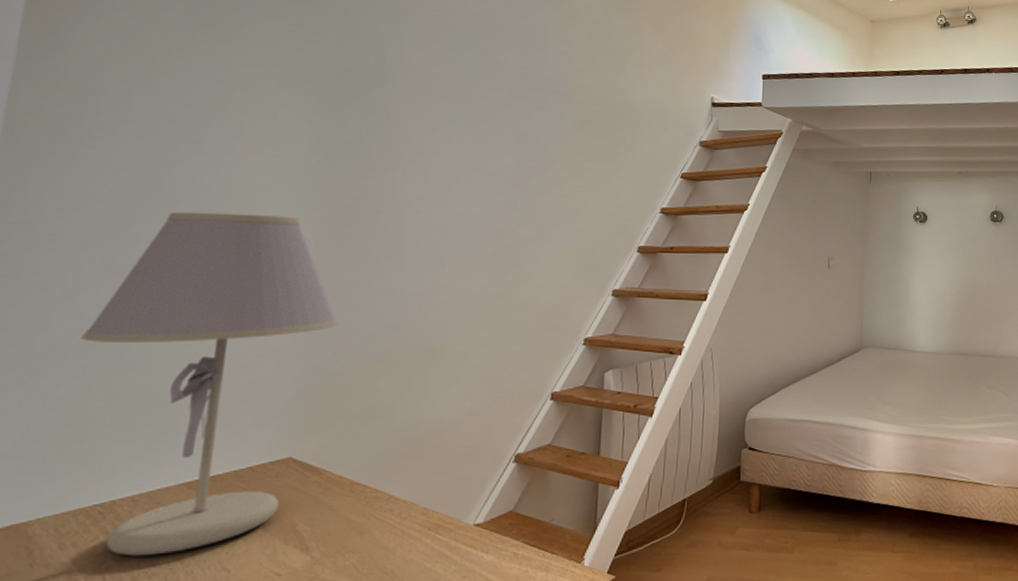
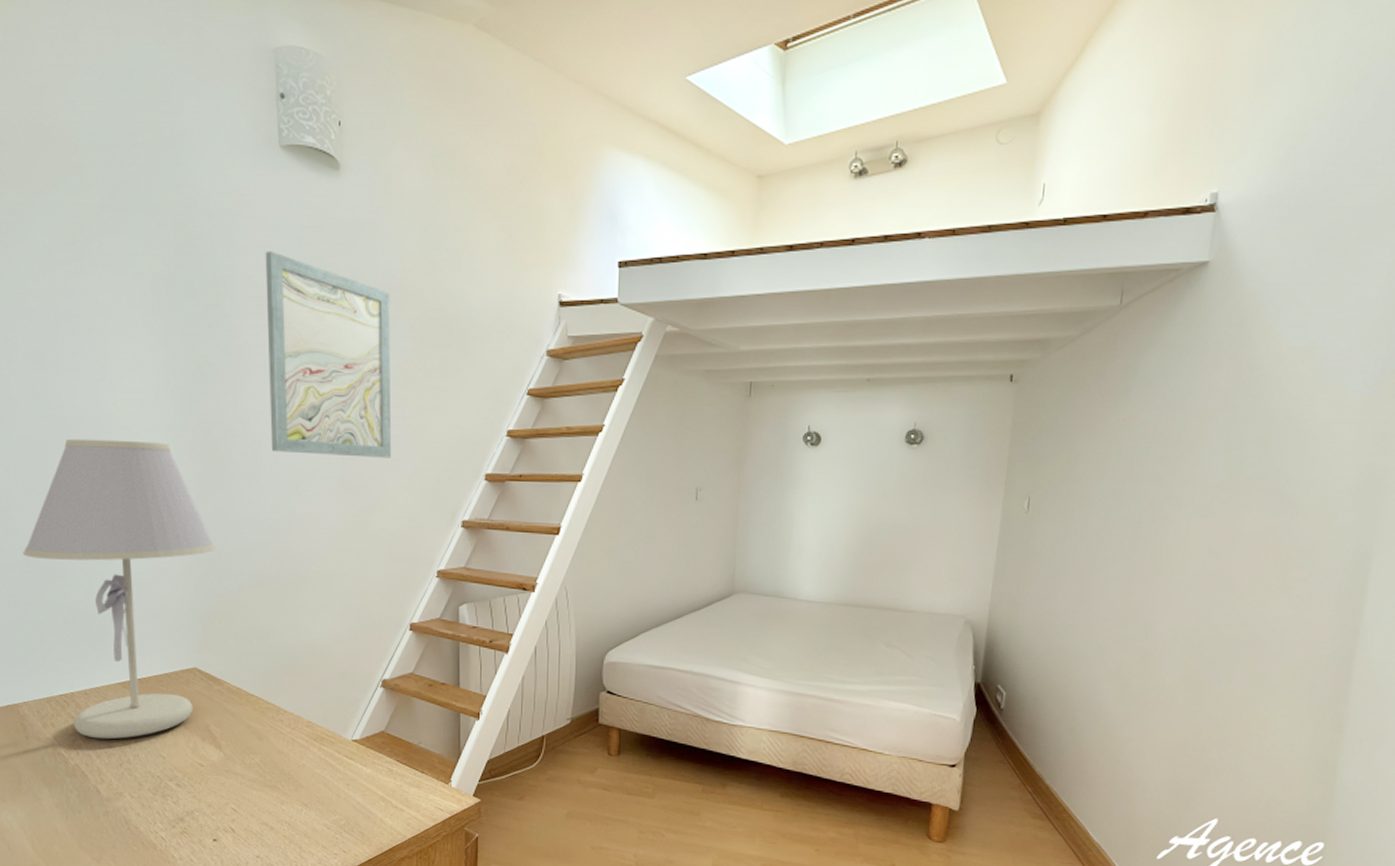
wall art: none [417,46,557,232] -> present [265,251,392,458]

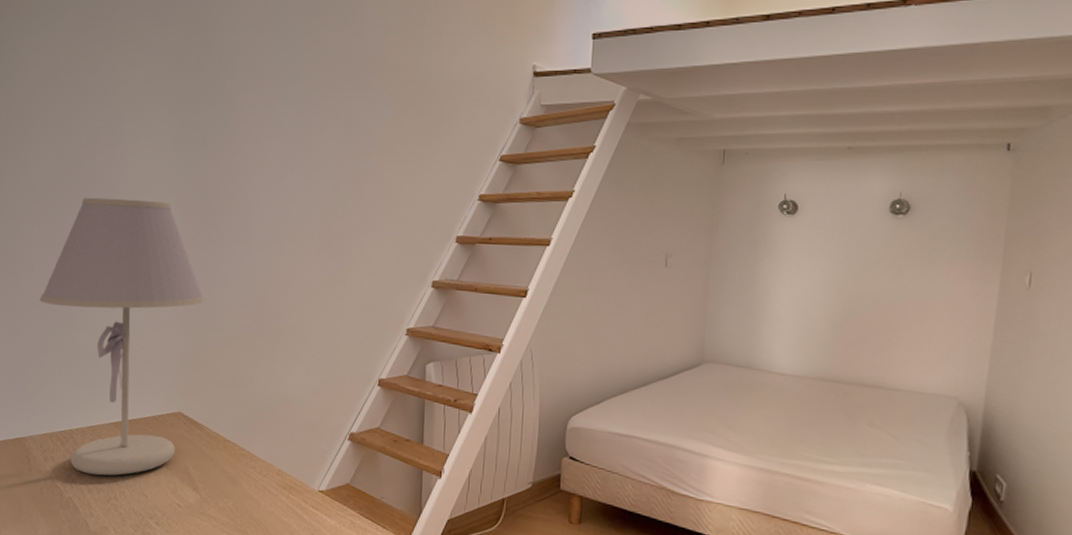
wall art: present [265,251,392,458] -> none [259,29,374,220]

